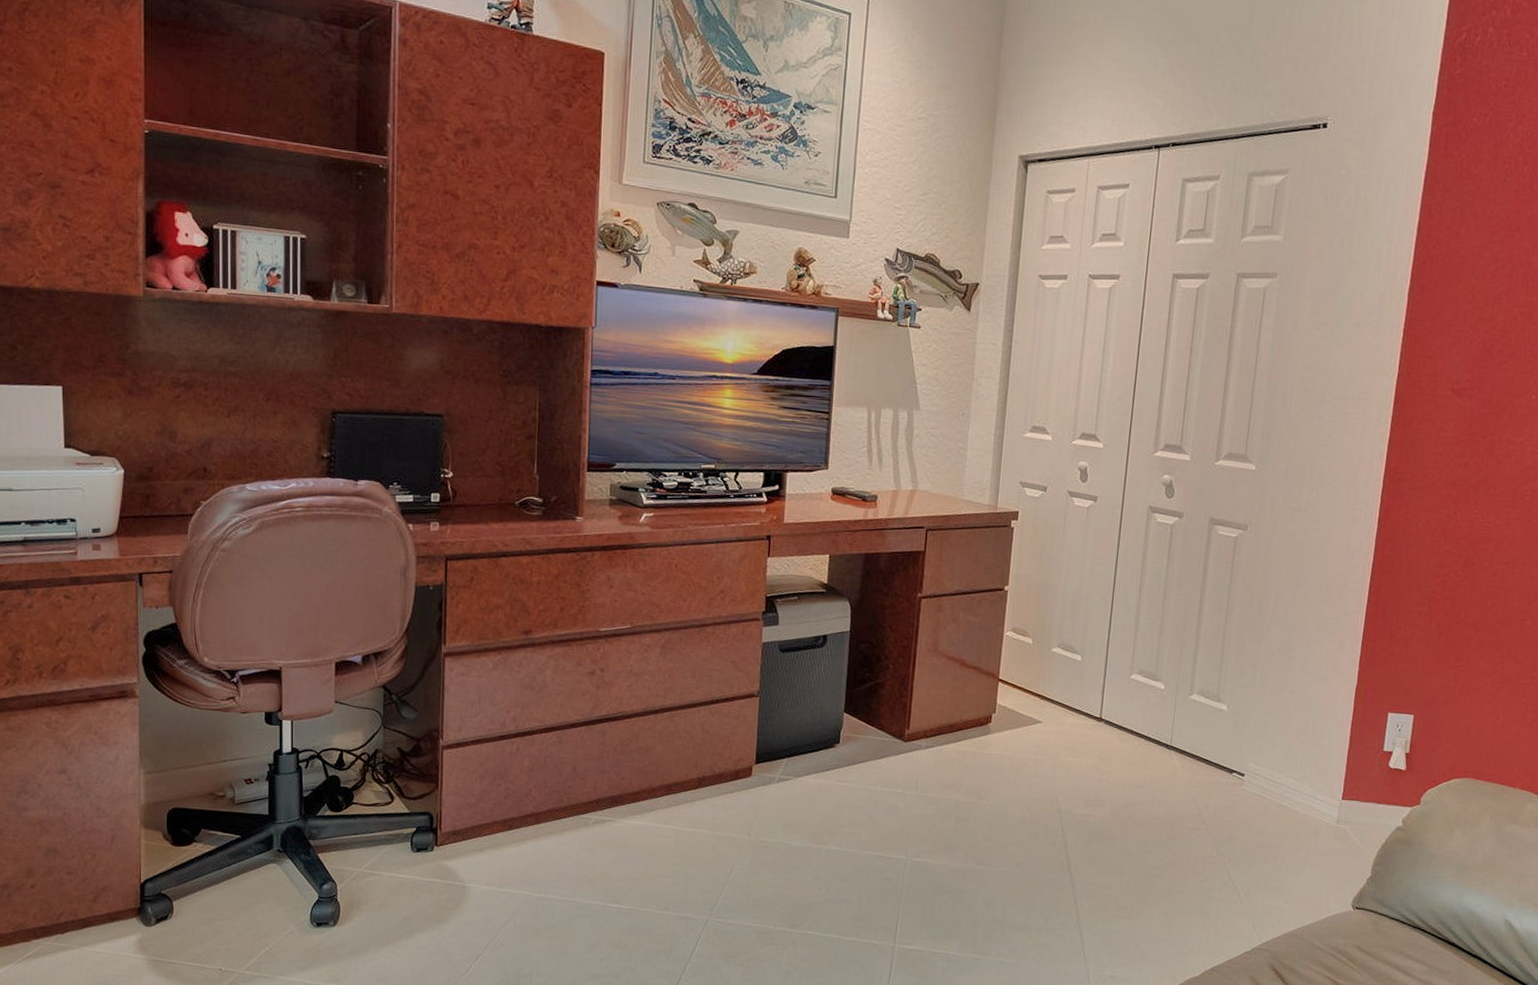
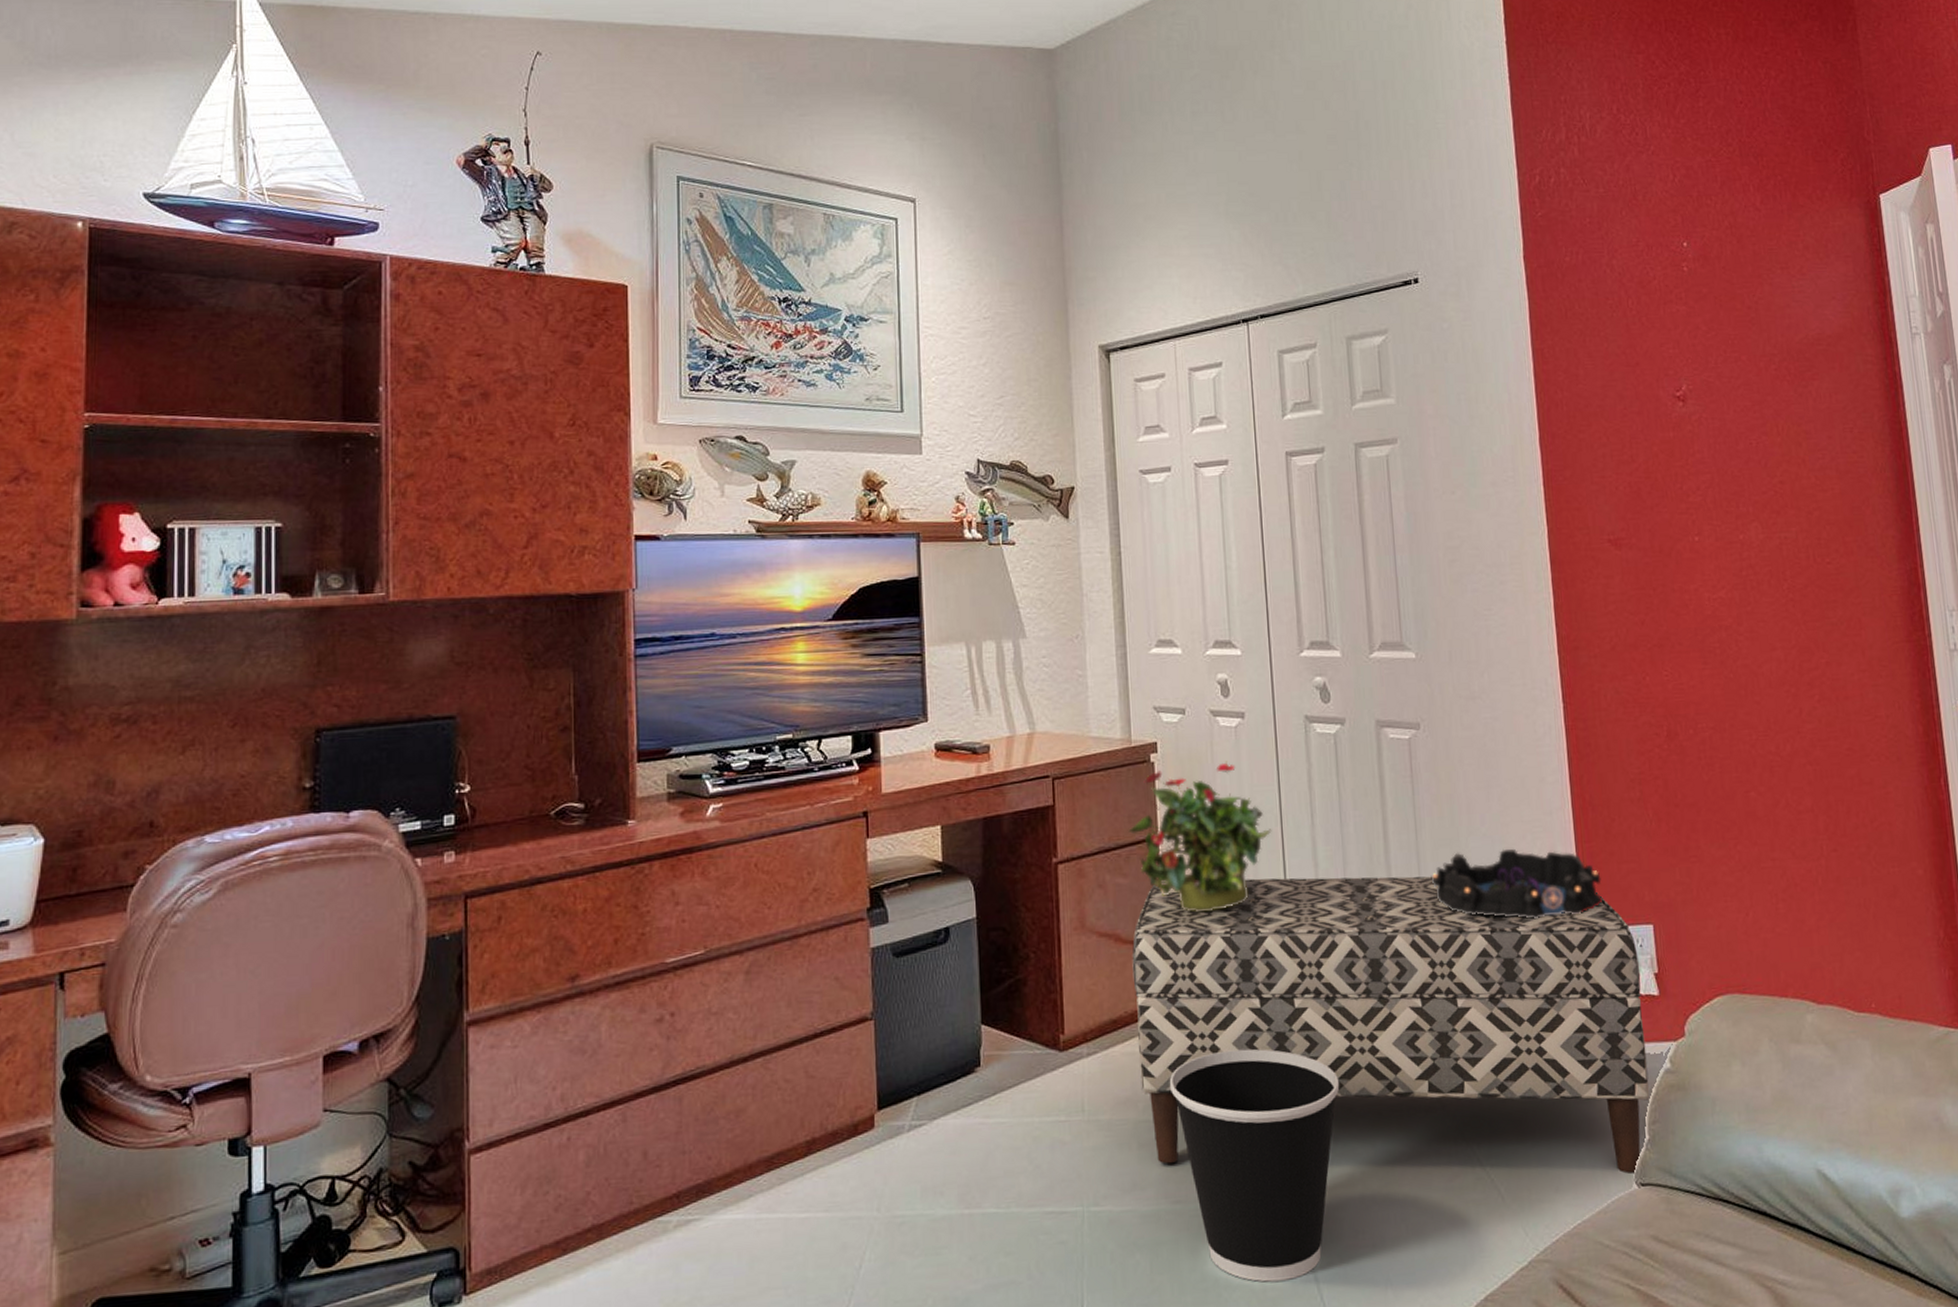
bench: none [965,623,1396,900] -> present [1132,876,1650,1175]
potted plant: none [984,534,1105,652] -> present [1128,761,1272,912]
wastebasket: none [988,760,1126,932] -> present [1169,1048,1340,1282]
decorative bowl: none [1232,634,1378,698] -> present [1431,848,1603,919]

